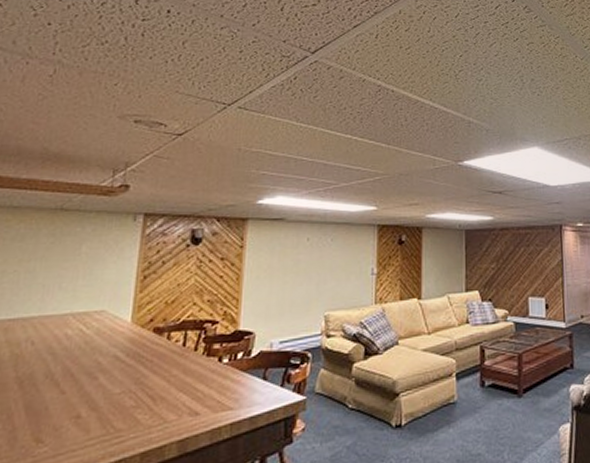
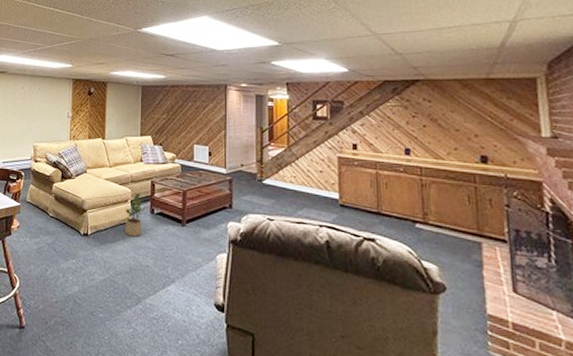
potted plant: none [450,362,474,419] -> present [125,192,146,236]

